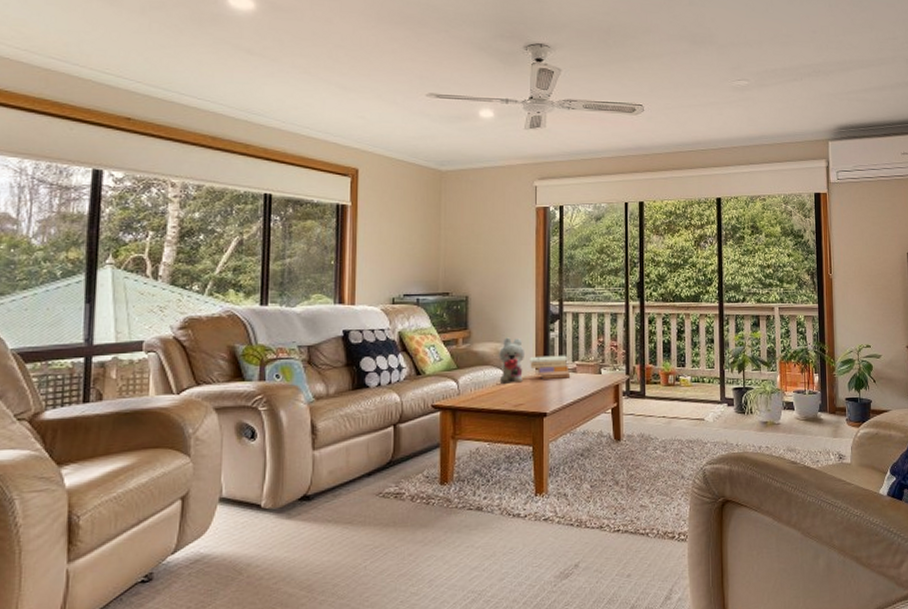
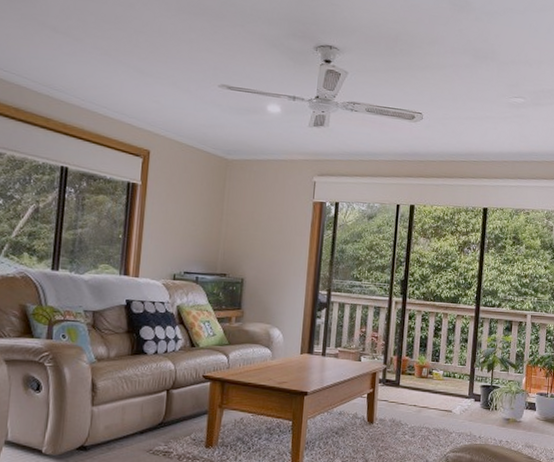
plush toy: present [498,337,526,384] -> none [266,320,293,363]
books: present [530,355,571,381] -> none [296,339,333,363]

